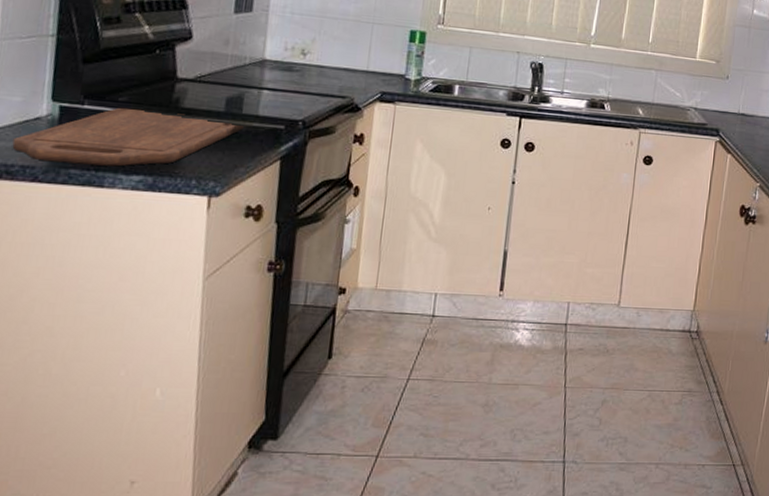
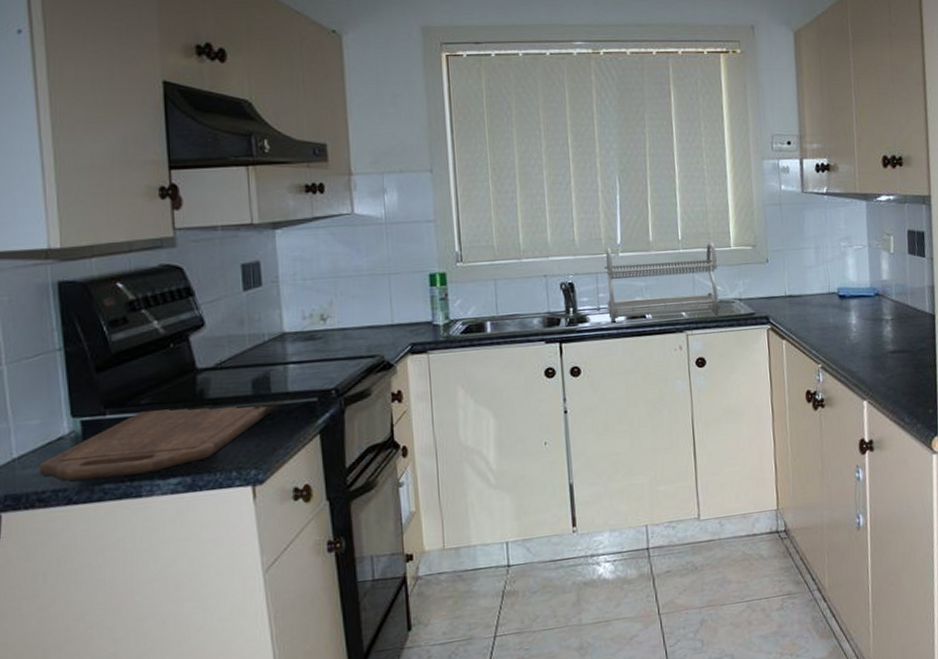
dish rack: none [570,37,682,119] -> present [604,241,721,323]

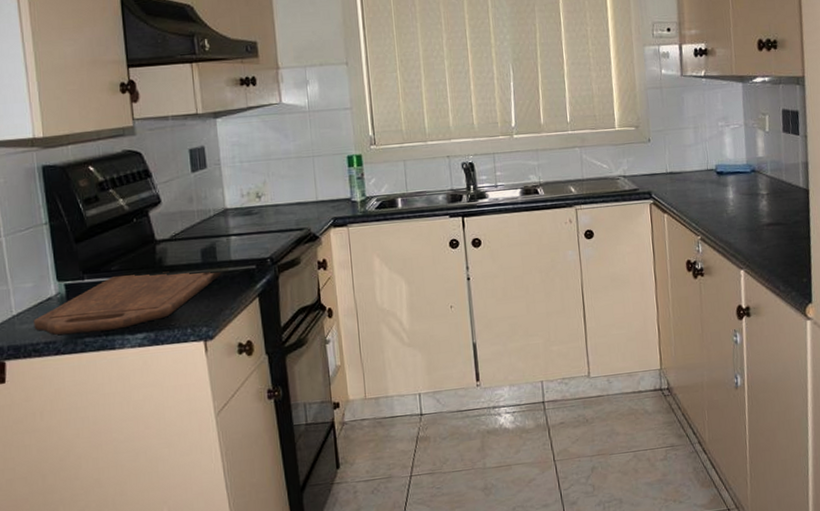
dish rack: present [604,241,721,323] -> none [501,123,607,199]

